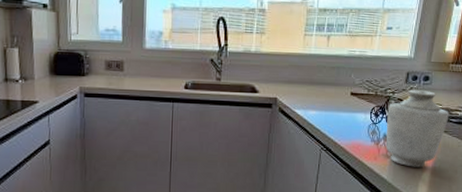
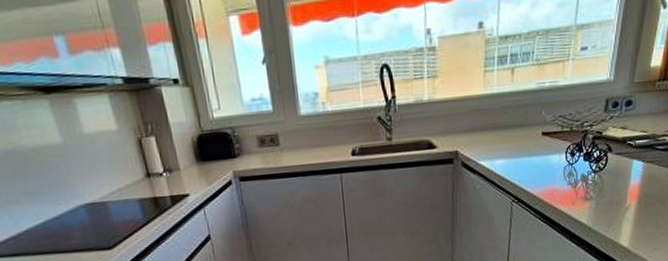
vase: present [386,89,449,167] -> none [585,117,656,207]

